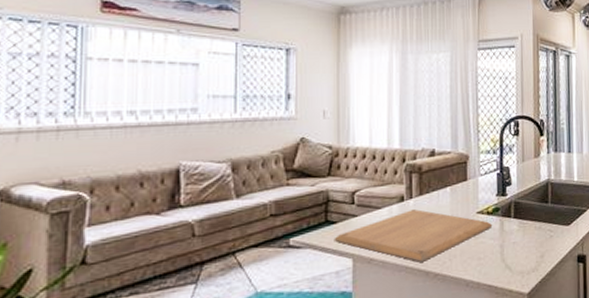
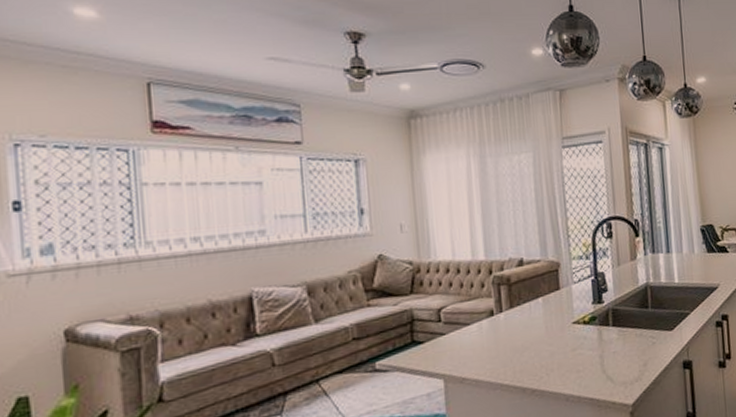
chopping board: present [334,209,493,263] -> none [422,323,591,380]

